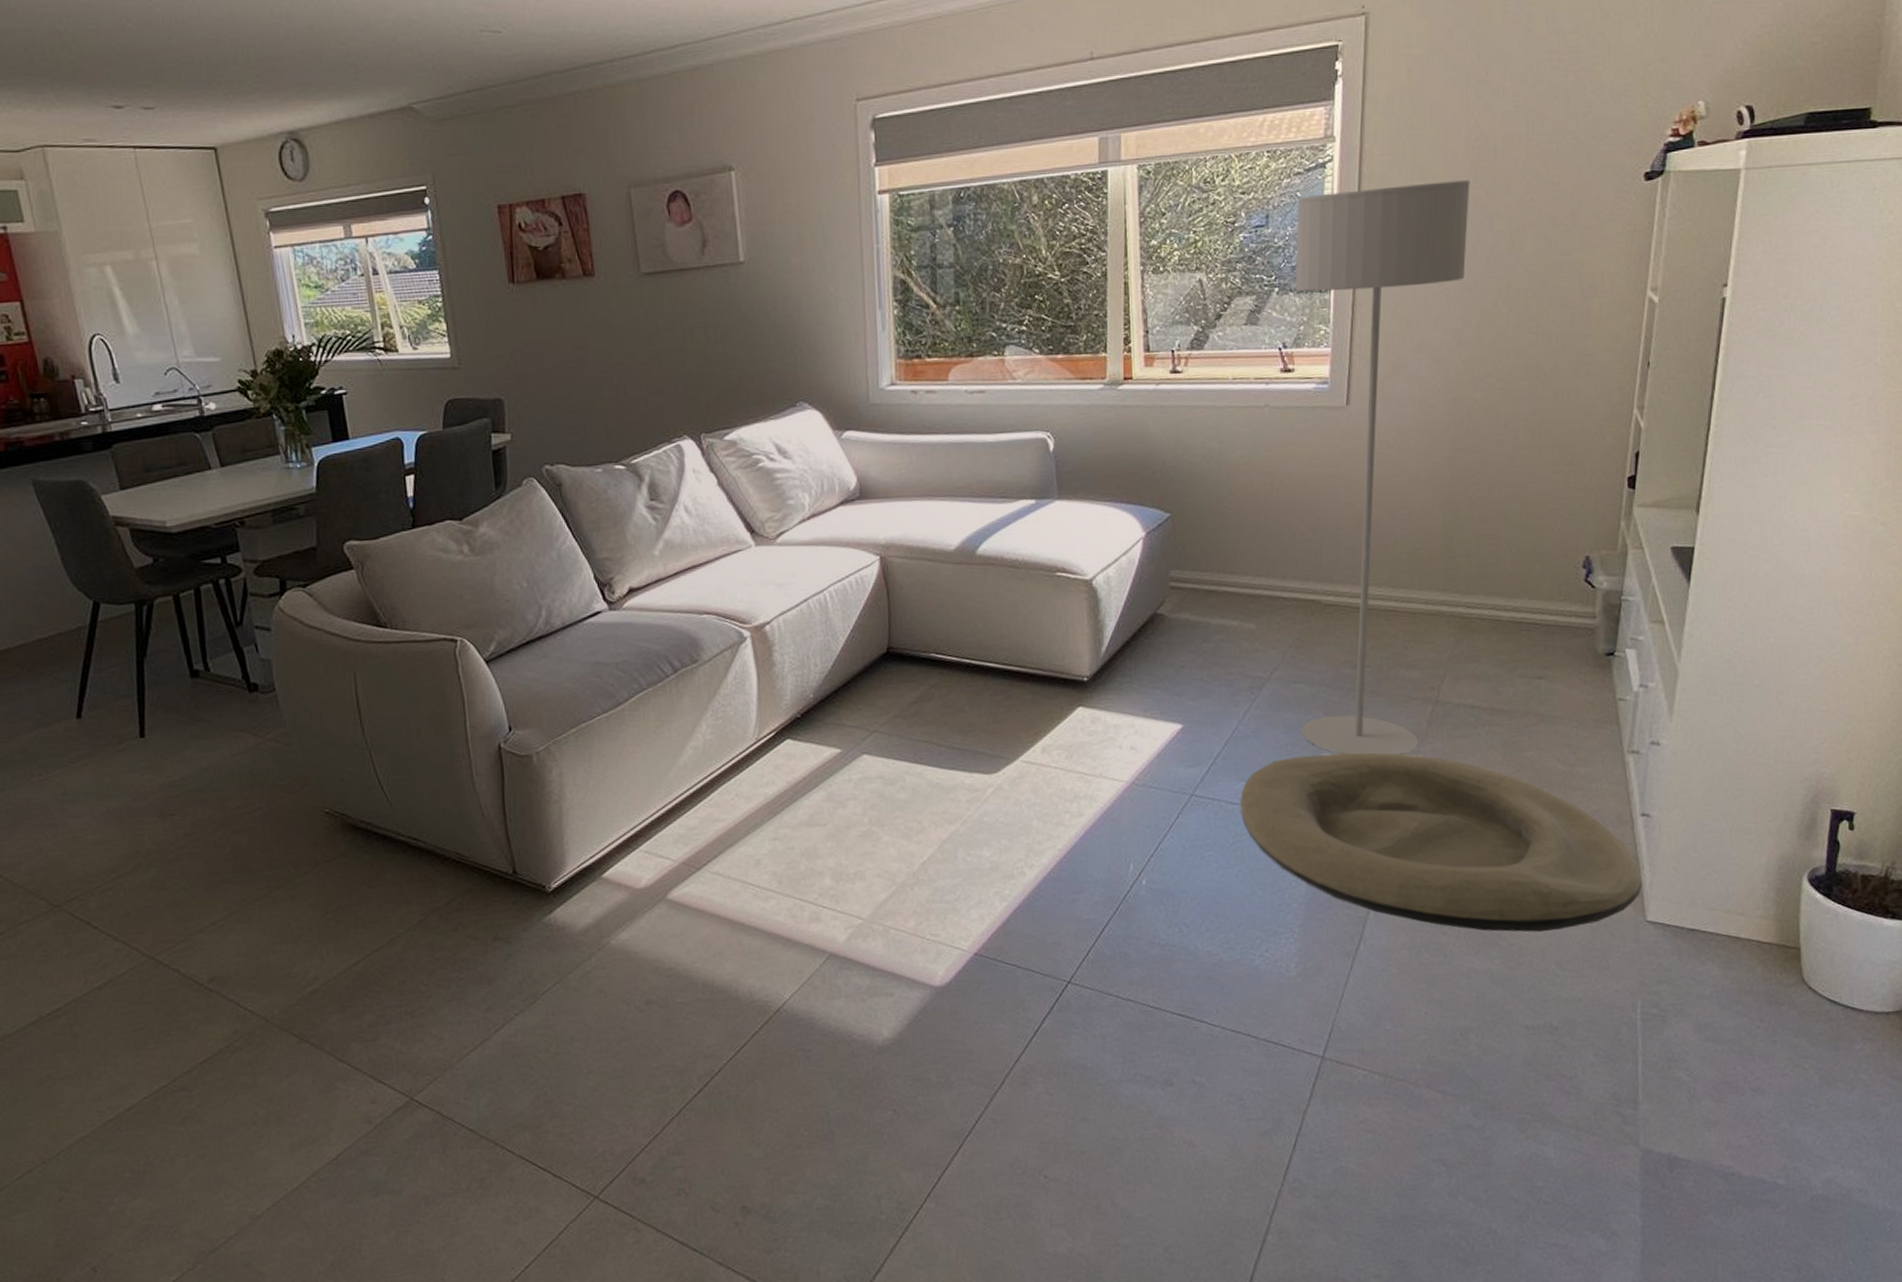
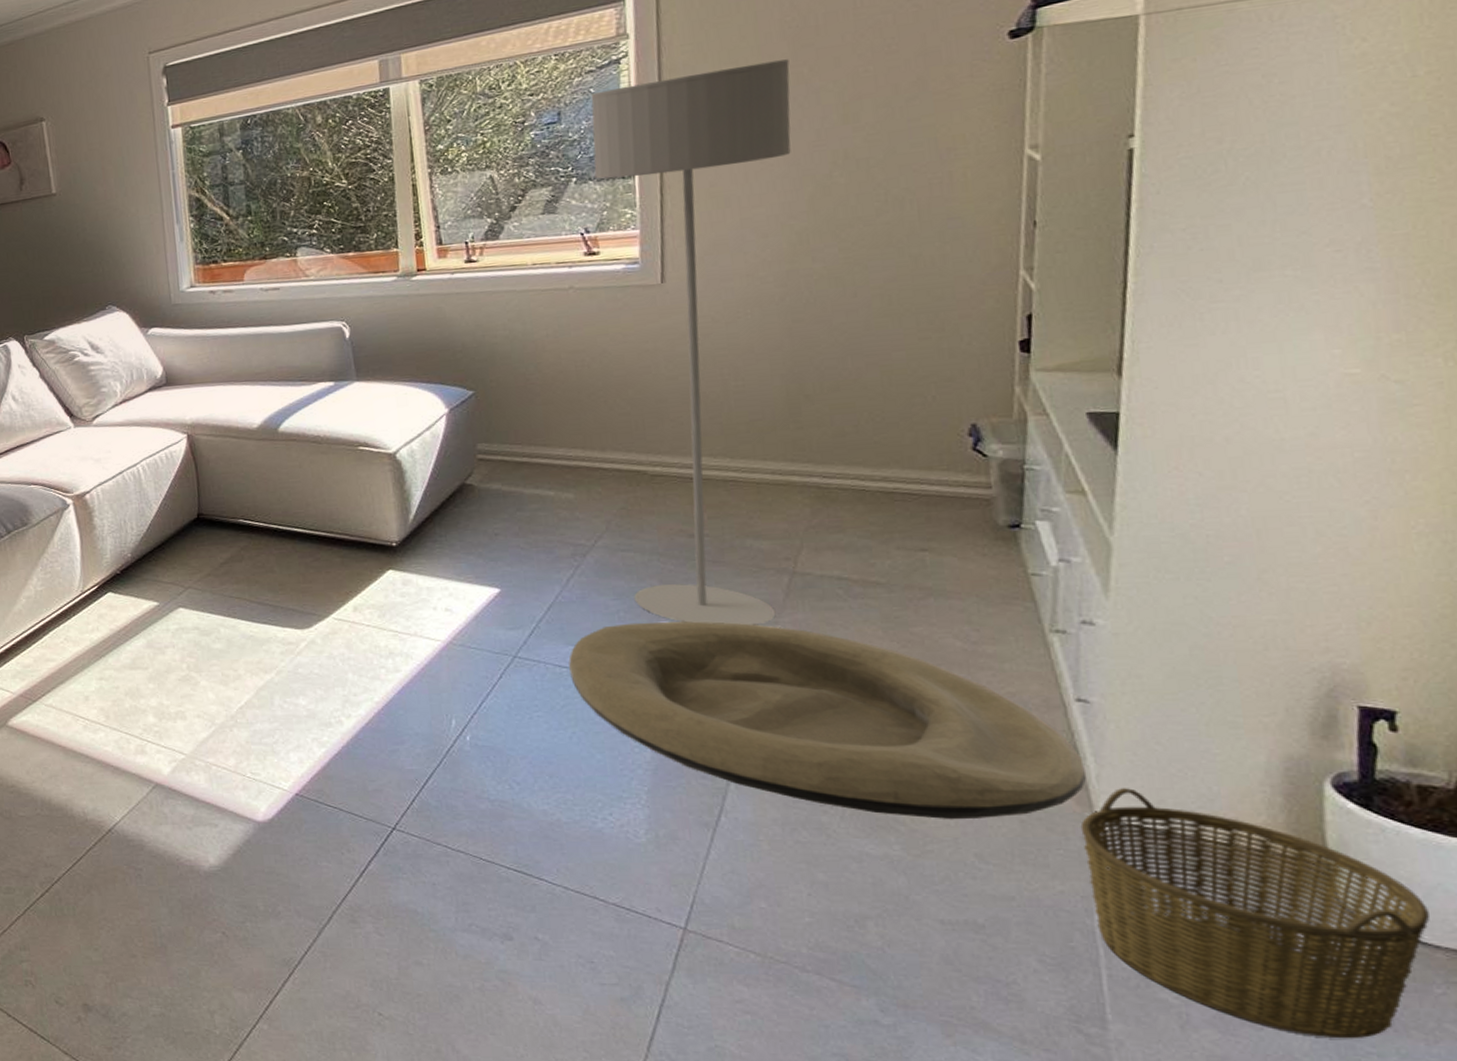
basket: none [1634,892,1860,1096] -> present [1080,788,1431,1039]

